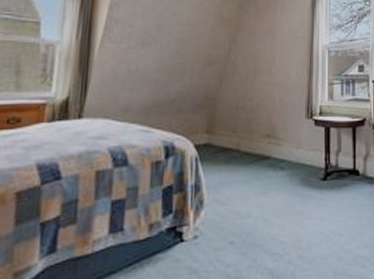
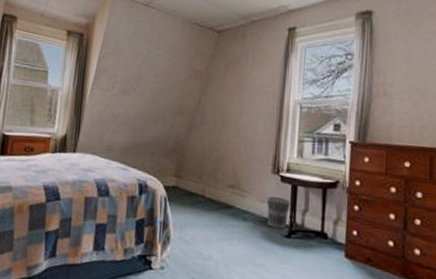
wastebasket: none [302,140,325,172] -> present [266,196,291,229]

